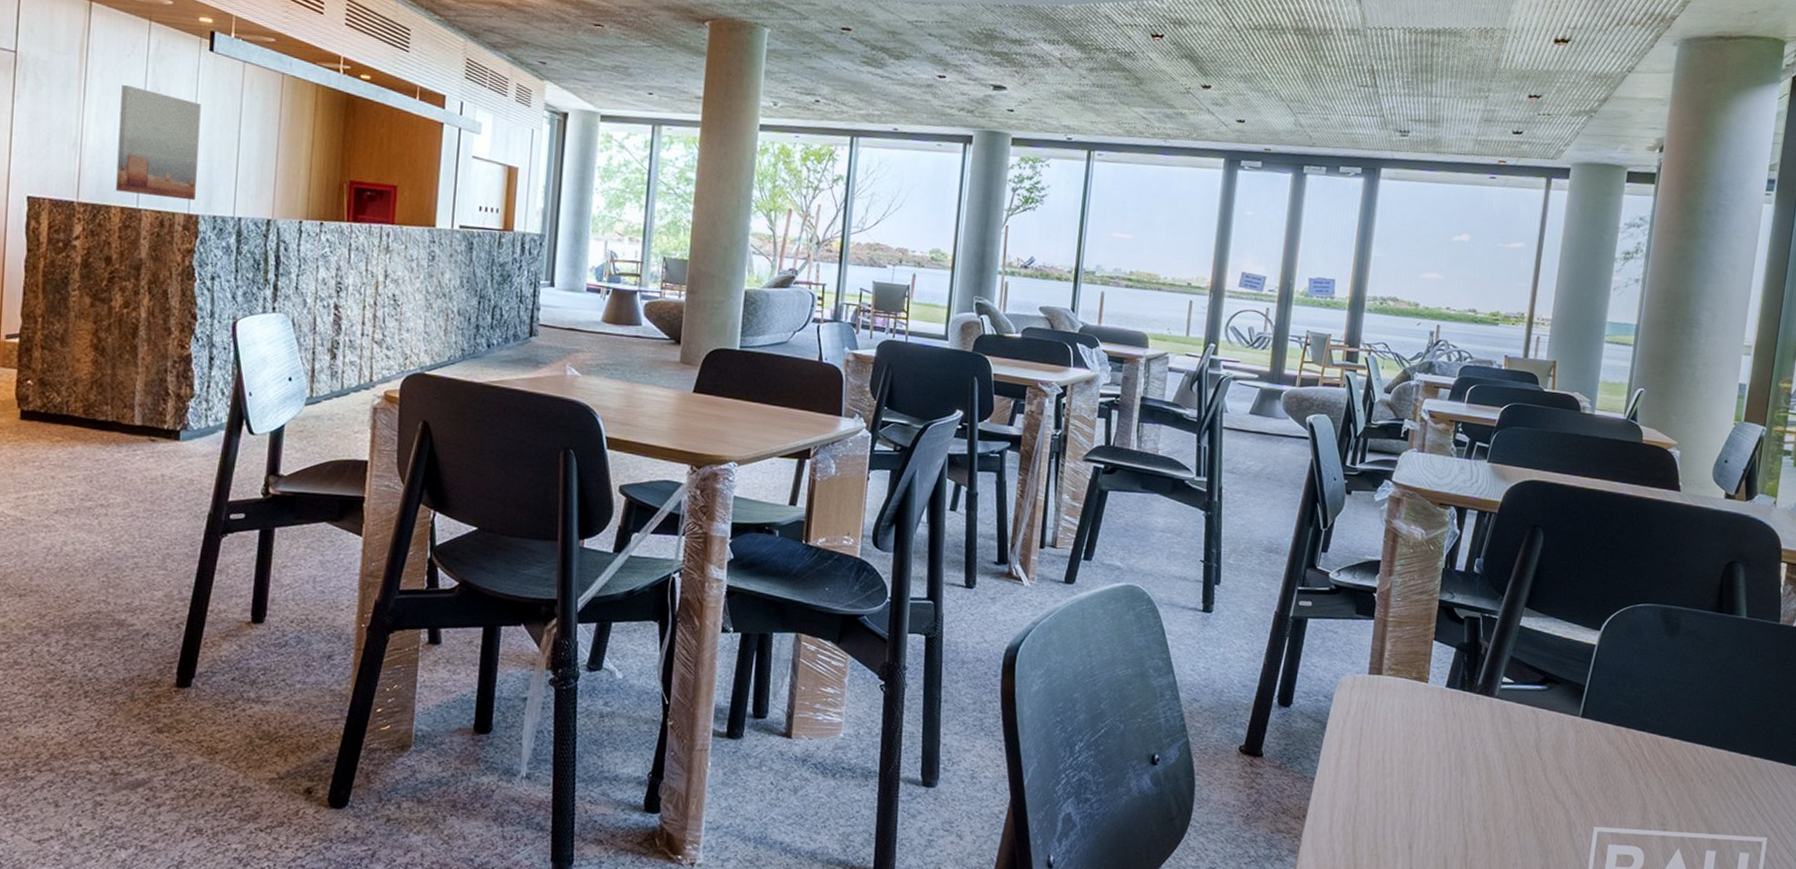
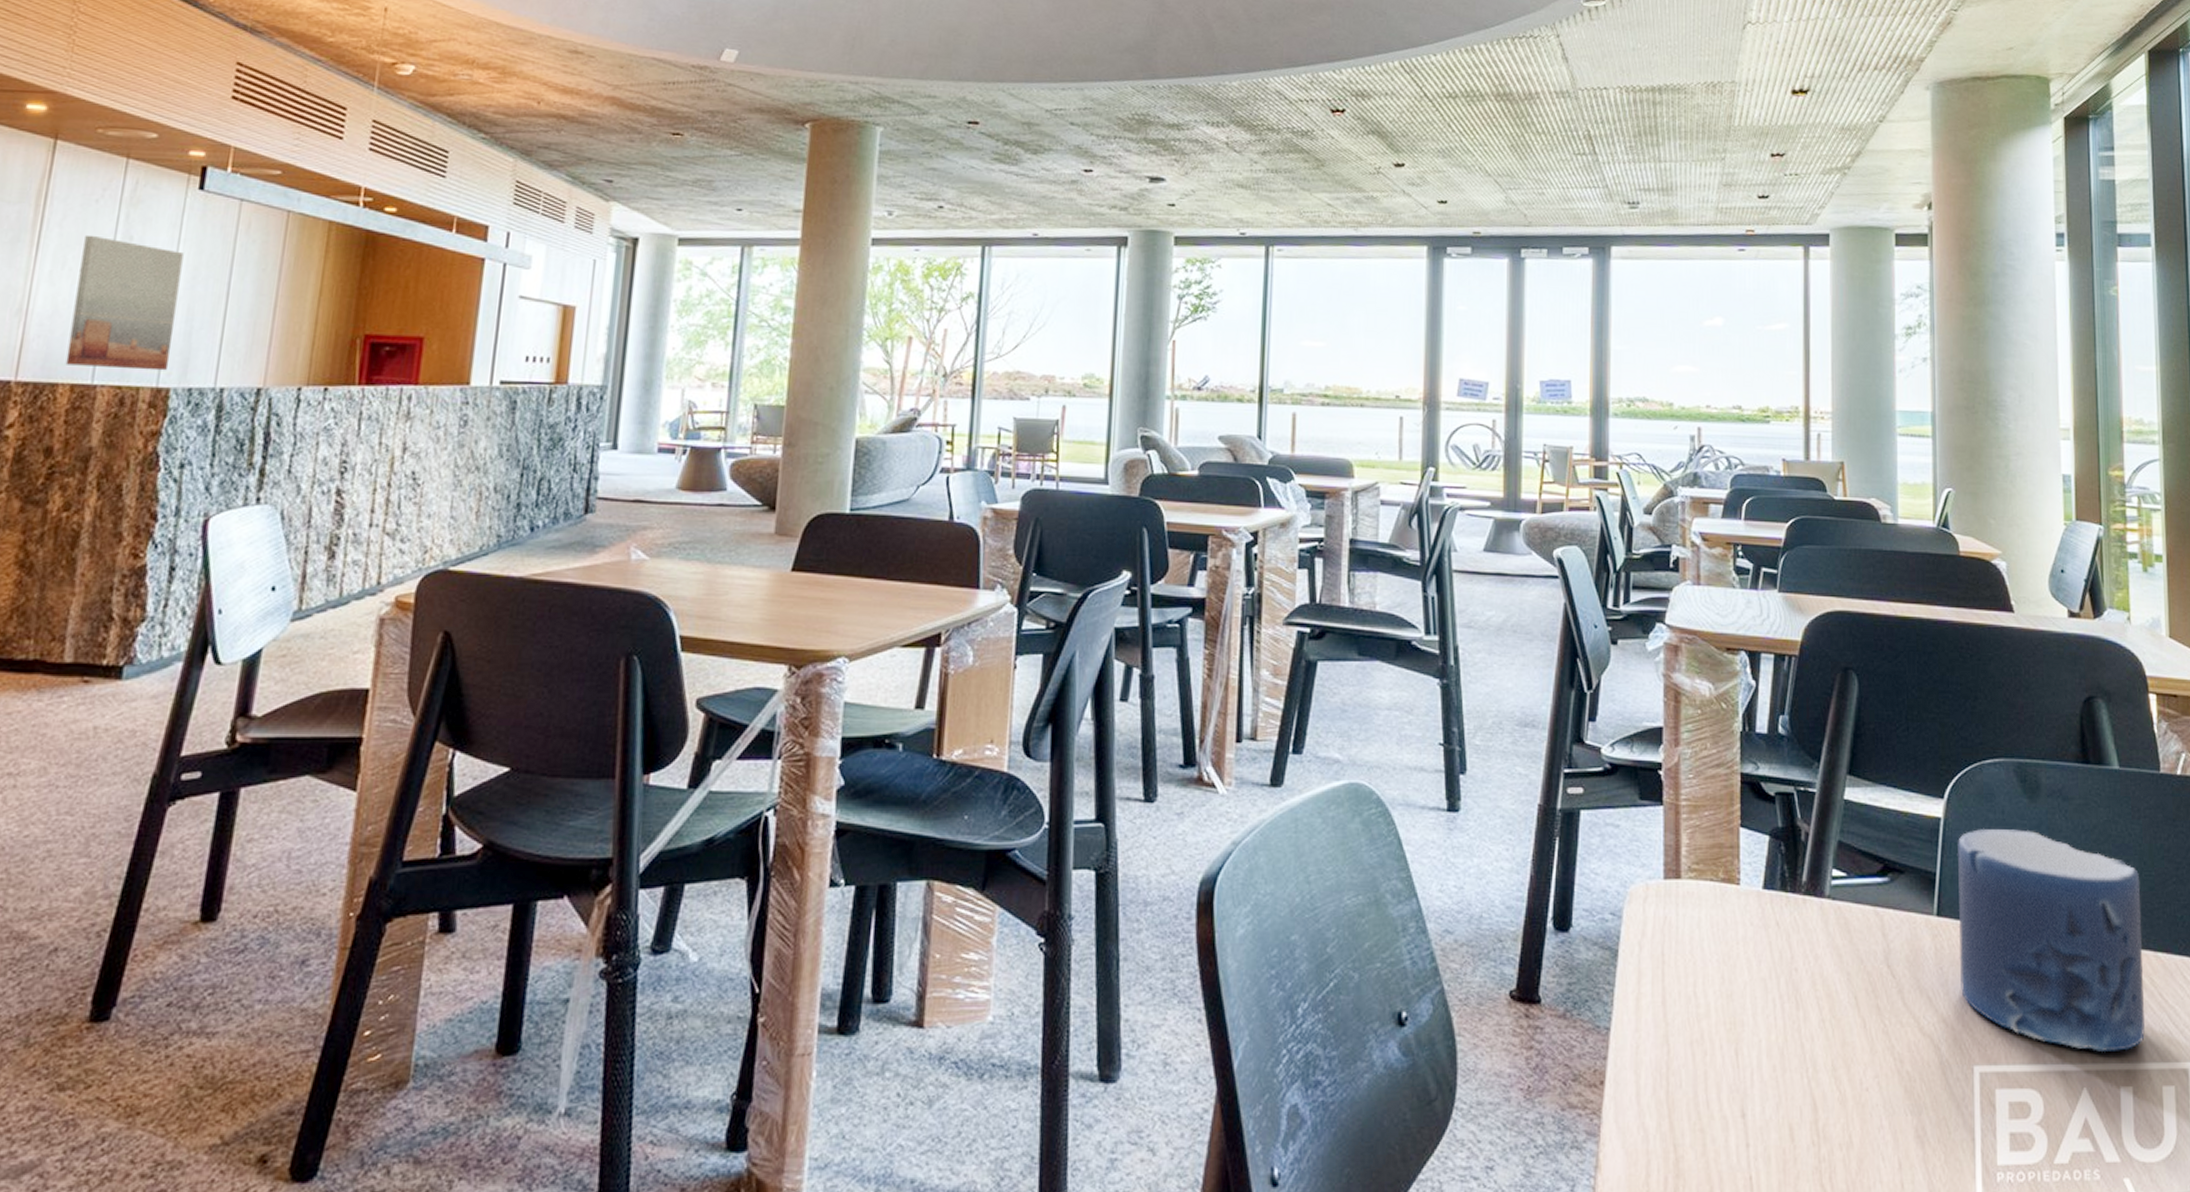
candle: none [1592,655,1749,825] -> present [1957,829,2145,1052]

